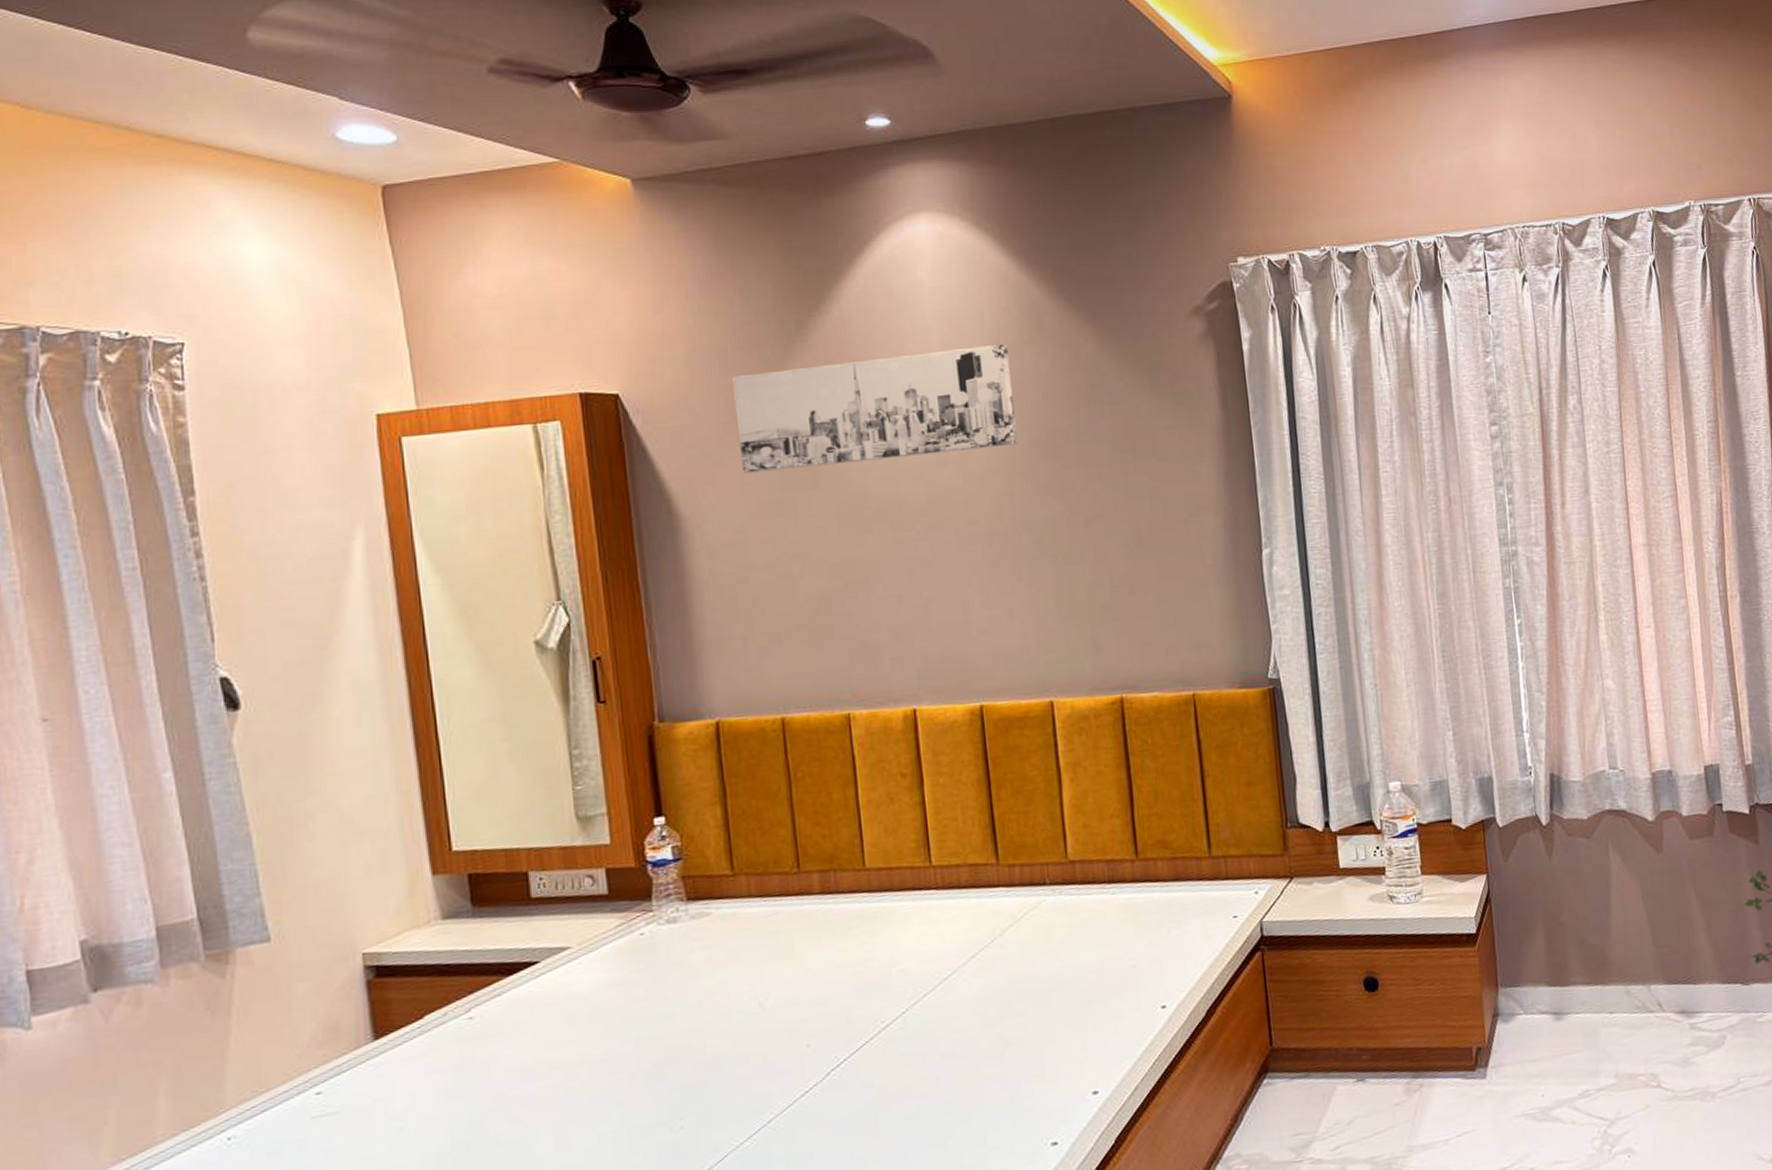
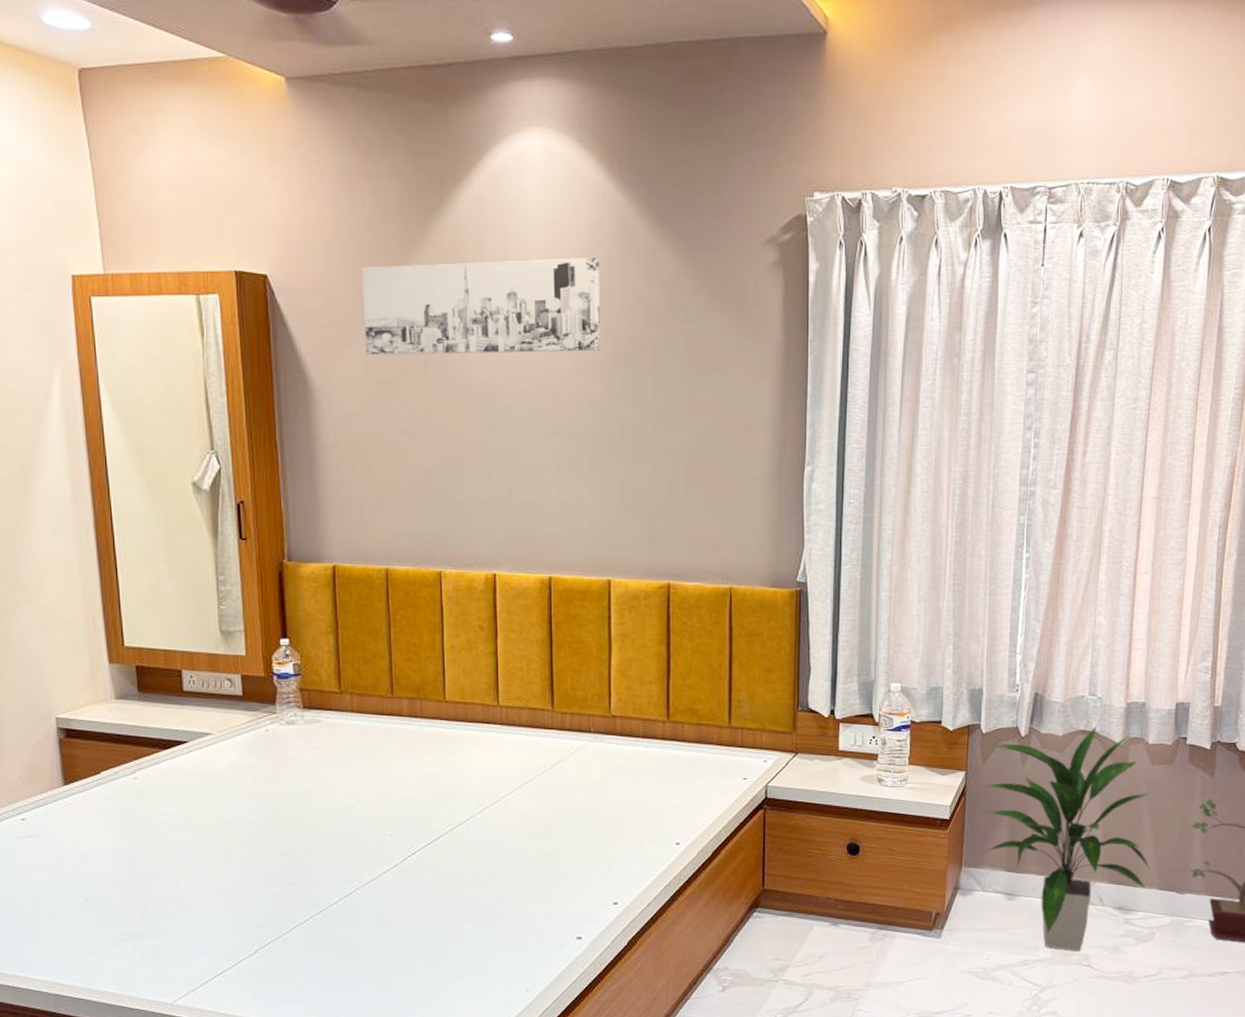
indoor plant: none [1506,801,1708,1072] -> present [981,724,1150,951]

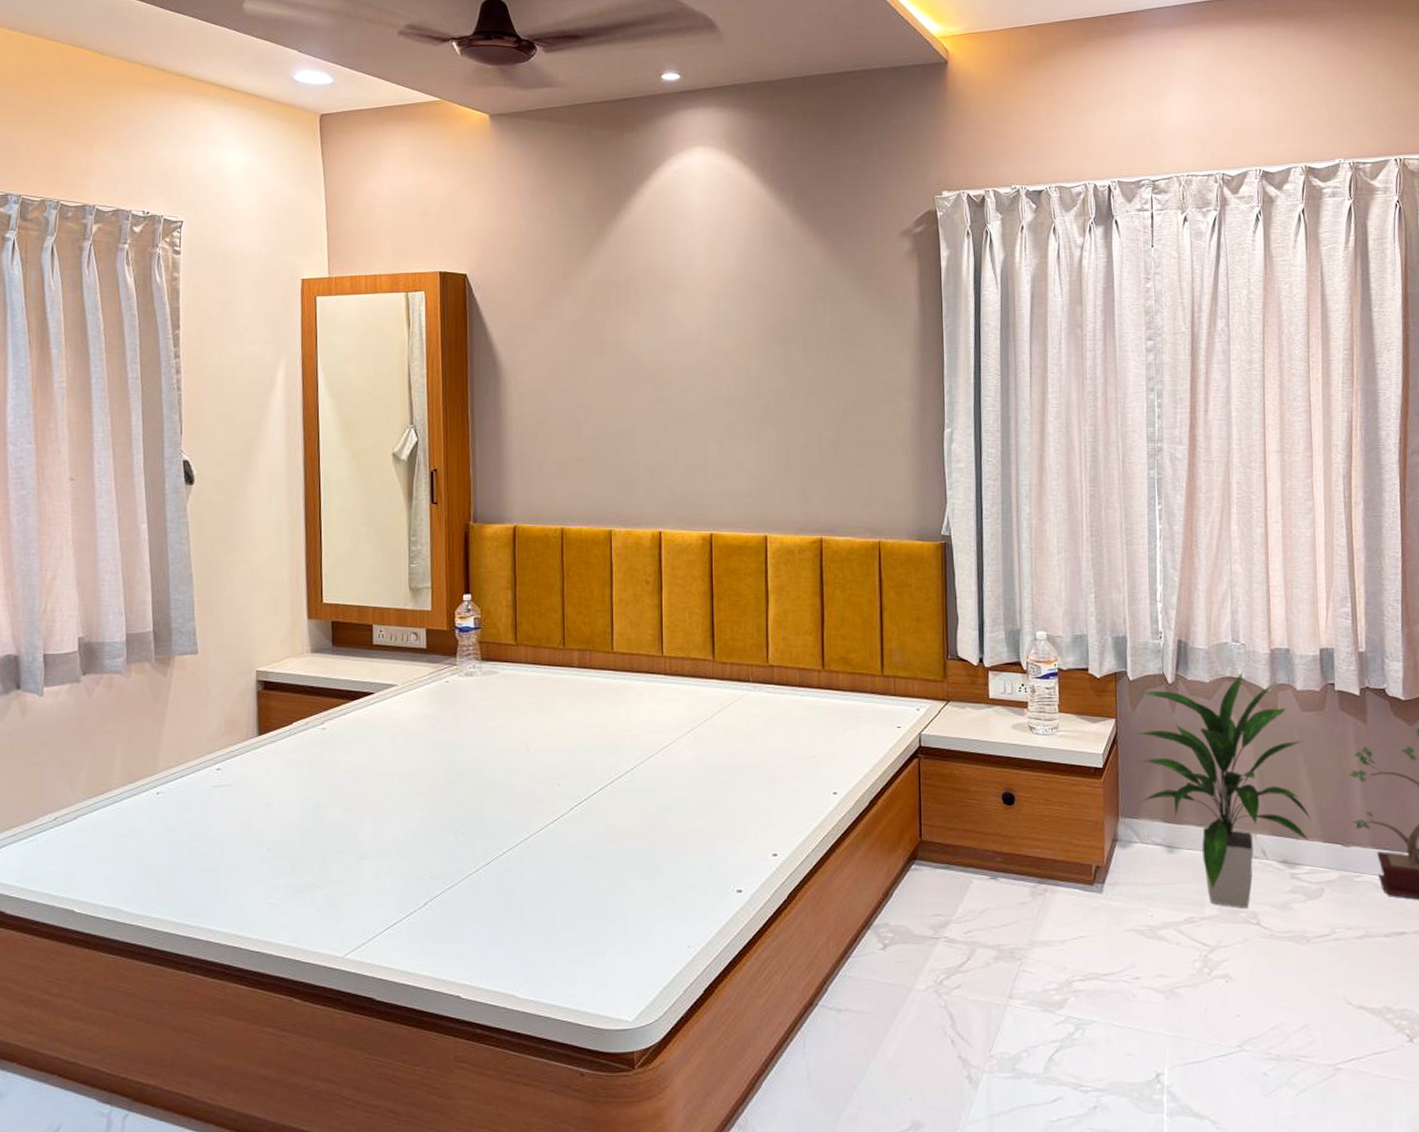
wall art: present [362,257,601,355] -> none [548,251,757,339]

